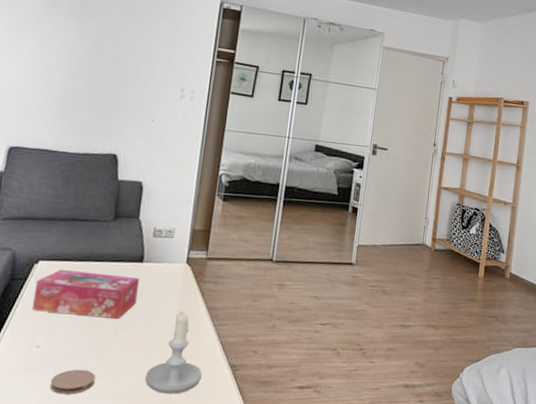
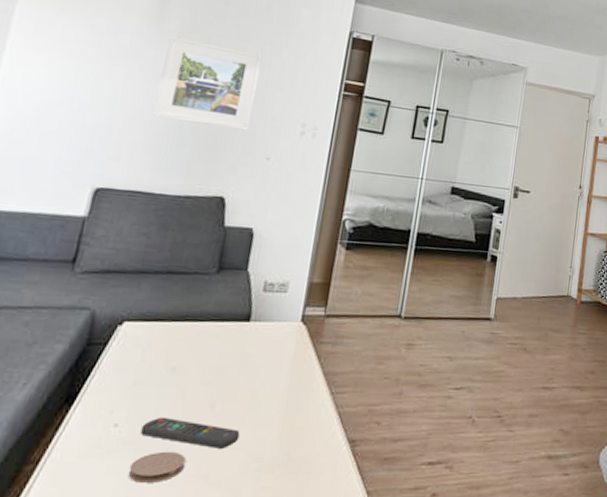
tissue box: present [33,269,139,319] -> none [112,331,245,389]
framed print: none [53,10,144,96] -> present [153,35,263,131]
remote control: none [58,341,139,369] -> present [140,417,240,448]
candle: present [145,310,202,394] -> none [246,376,315,478]

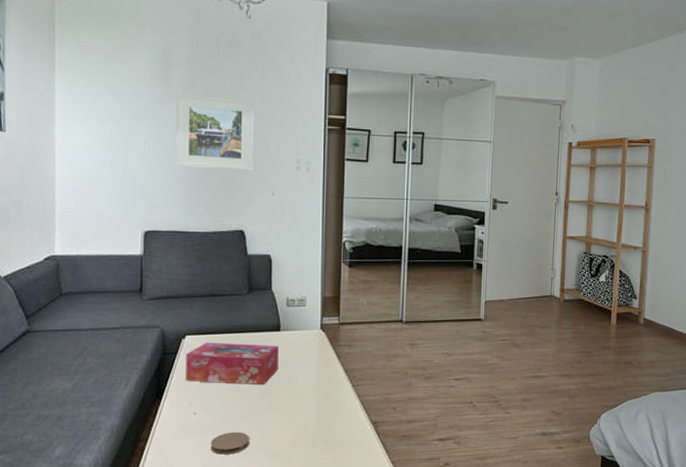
tissue box: none [112,331,245,389] -> present [186,342,279,384]
remote control: present [140,417,240,448] -> none [214,406,287,429]

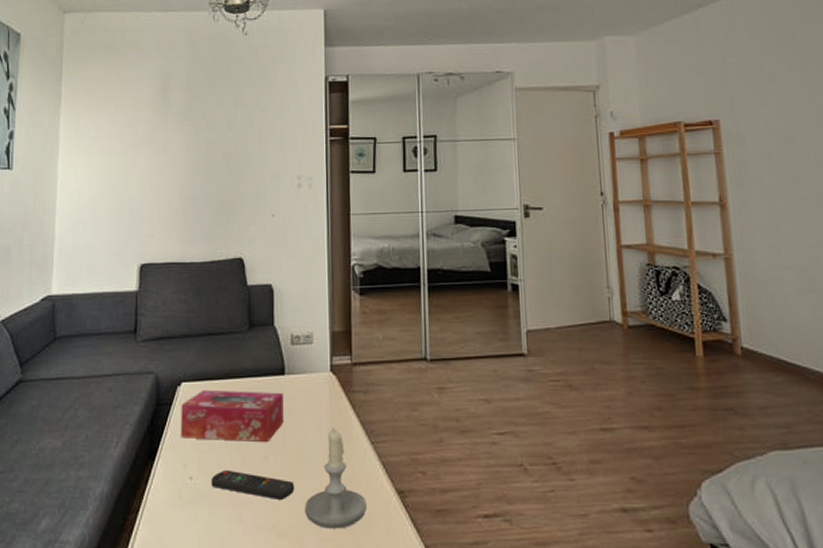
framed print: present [175,93,254,171] -> none [173,116,253,194]
coaster: present [210,432,250,455] -> none [207,502,253,532]
remote control: none [214,406,287,429] -> present [211,469,295,500]
candle: none [295,373,346,451] -> present [305,427,366,529]

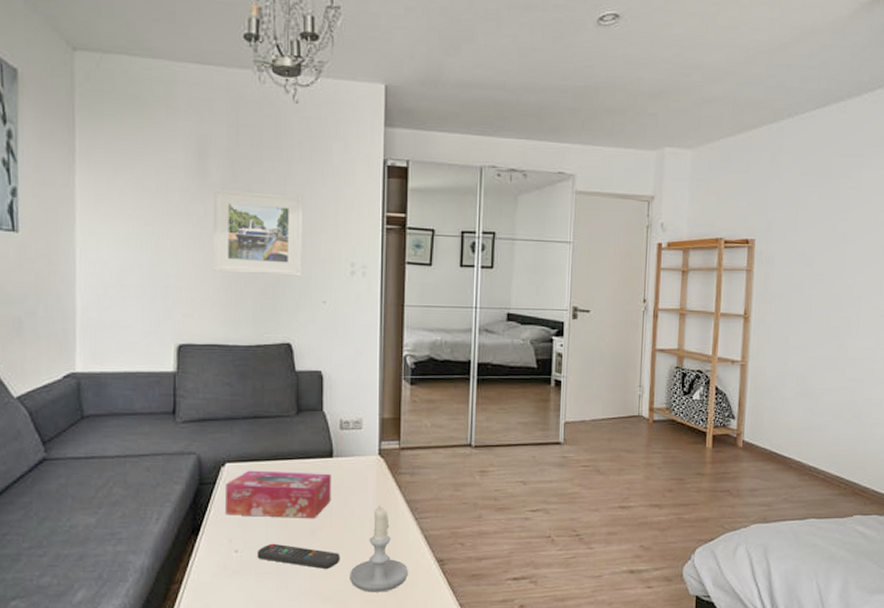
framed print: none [173,116,253,194] -> present [213,188,303,277]

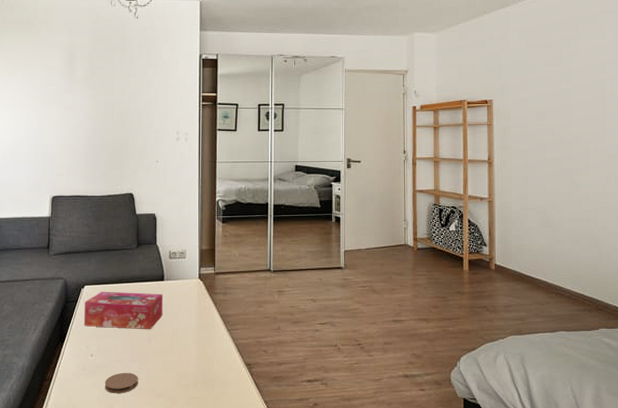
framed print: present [213,188,303,277] -> none [78,82,141,143]
coaster: none [253,572,299,598] -> present [104,372,139,393]
remote control: present [257,543,340,569] -> none [107,349,170,370]
candle: present [350,505,408,593] -> none [178,319,223,391]

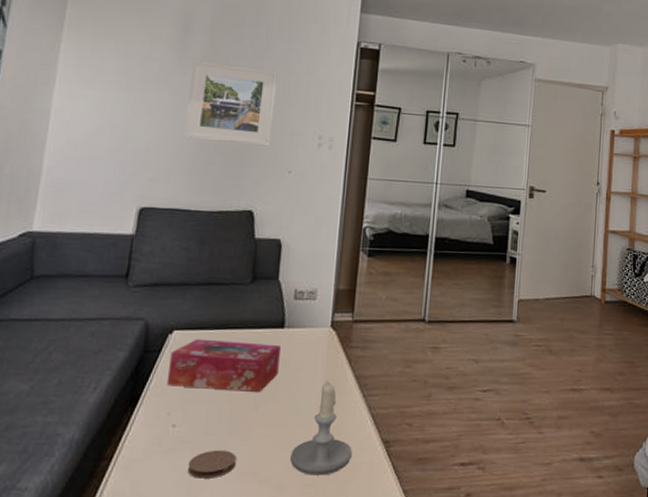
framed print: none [78,82,141,143] -> present [184,60,278,146]
candle: none [178,319,223,391] -> present [290,380,352,476]

